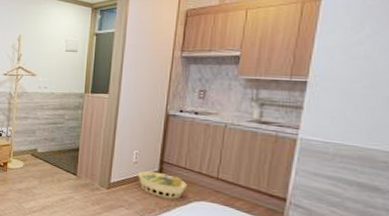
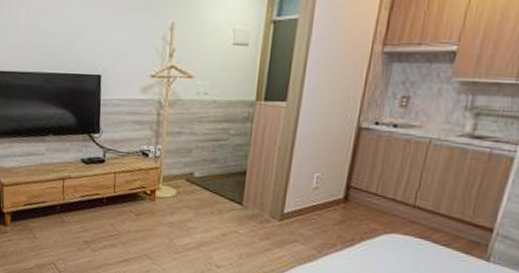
laundry basket: present [138,171,187,199] -> none [318,198,377,232]

